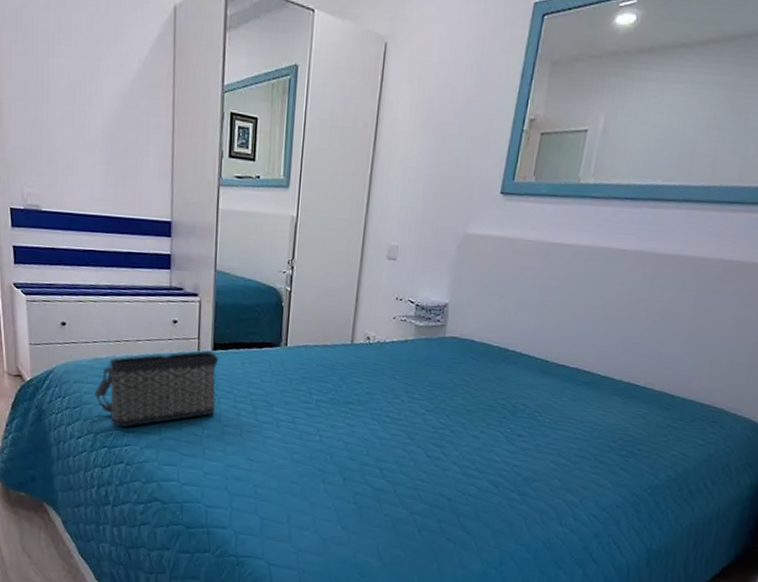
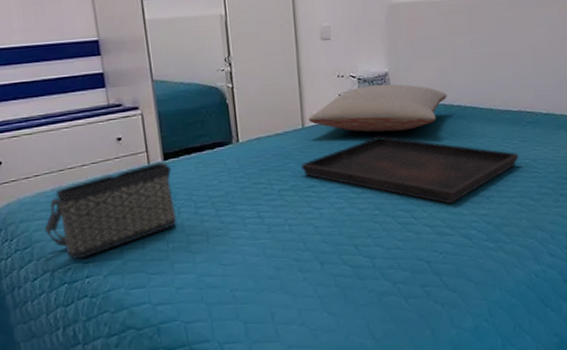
serving tray: none [343,366,566,448] -> present [301,135,519,204]
pillow: none [358,313,504,366] -> present [307,84,447,132]

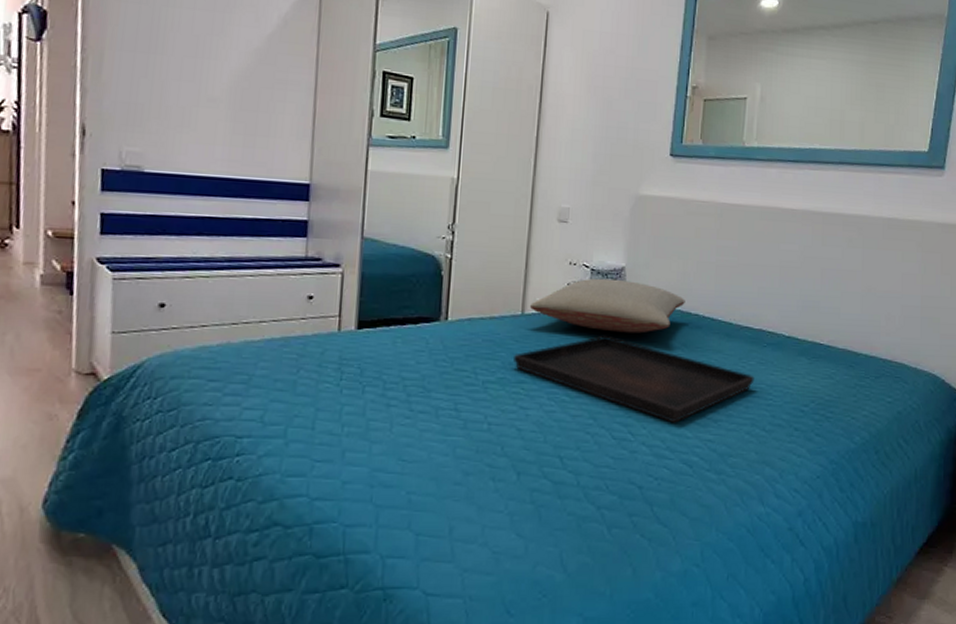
handbag: present [44,162,178,260] -> none [198,329,365,432]

